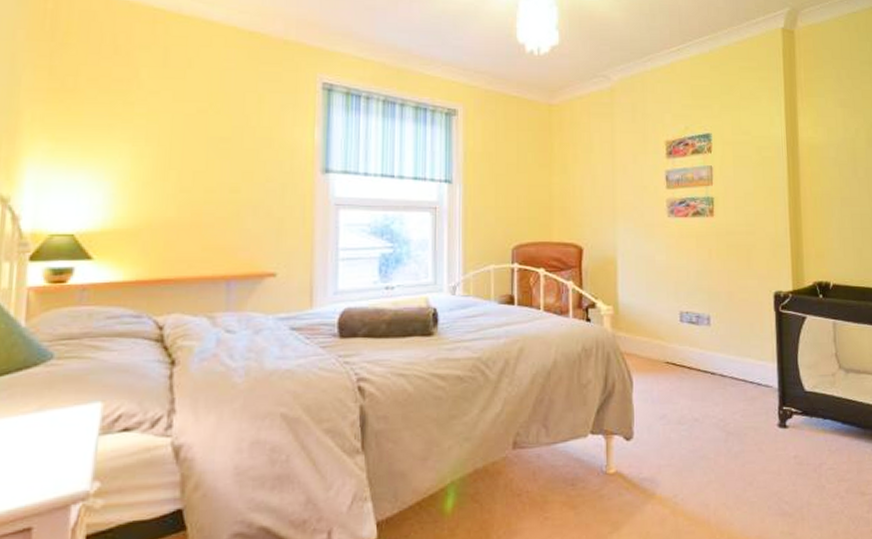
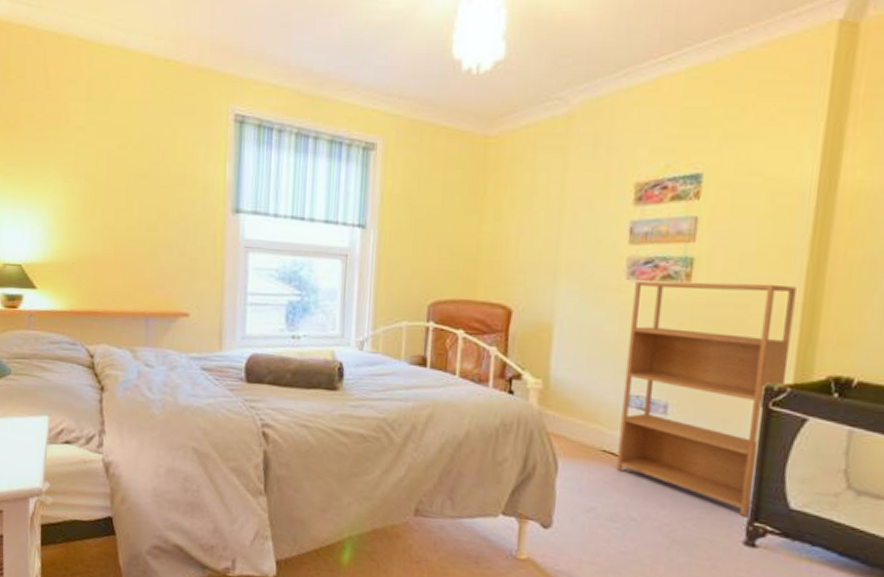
bookshelf: none [674,215,788,404] -> present [616,280,797,518]

